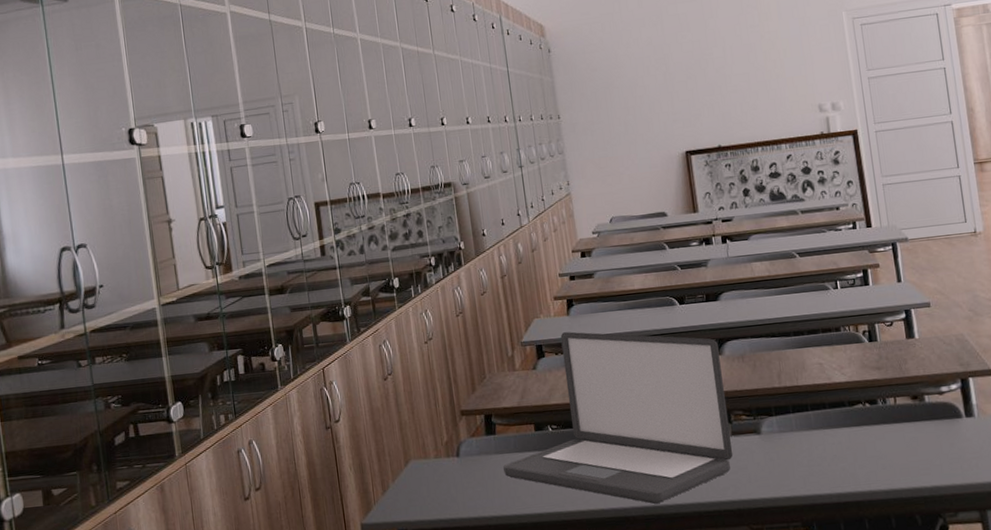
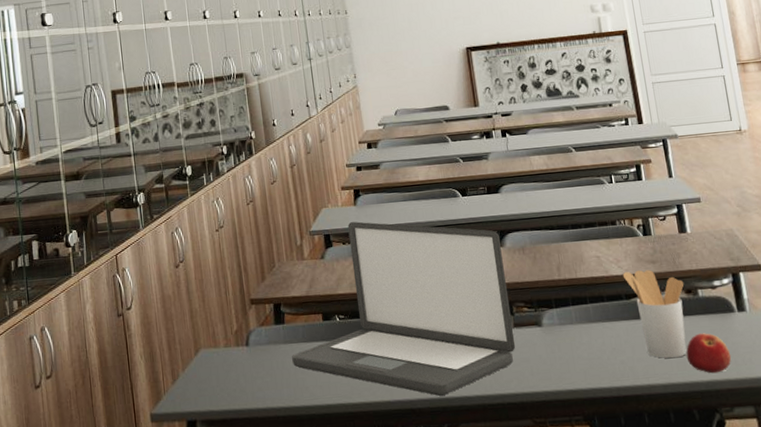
utensil holder: none [846,376,911,465] -> present [622,270,687,359]
apple: none [910,439,958,479] -> present [686,333,732,374]

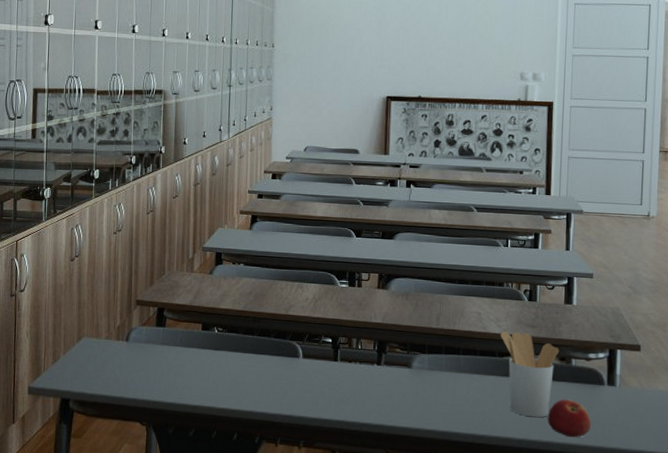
laptop: present [292,221,516,397] -> none [167,245,386,416]

